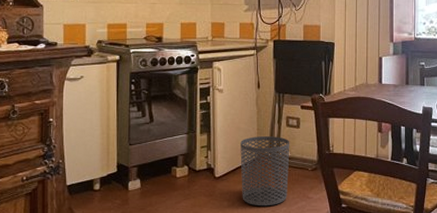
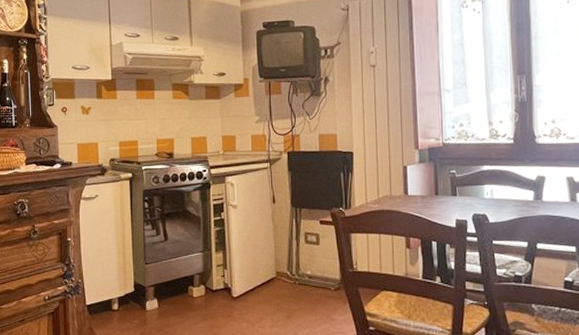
waste bin: present [240,136,290,207] -> none [257,254,310,328]

